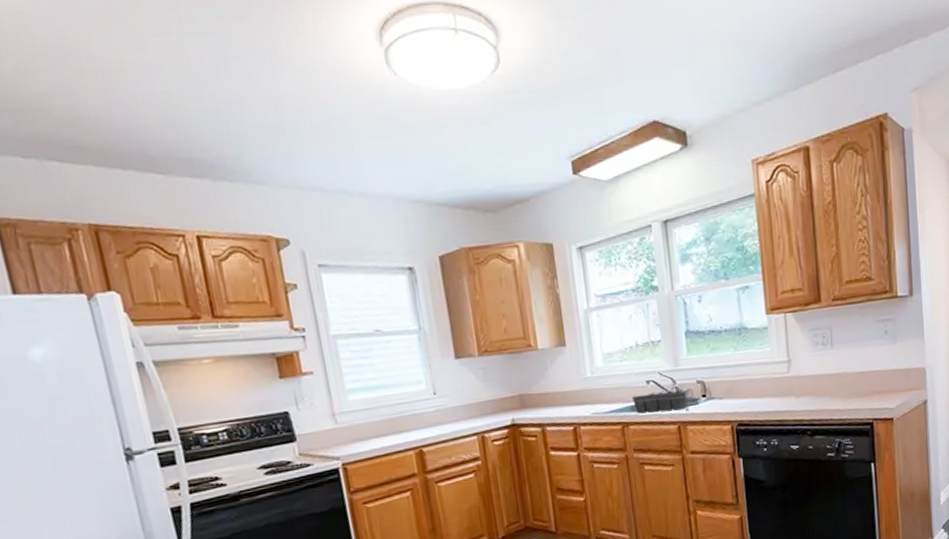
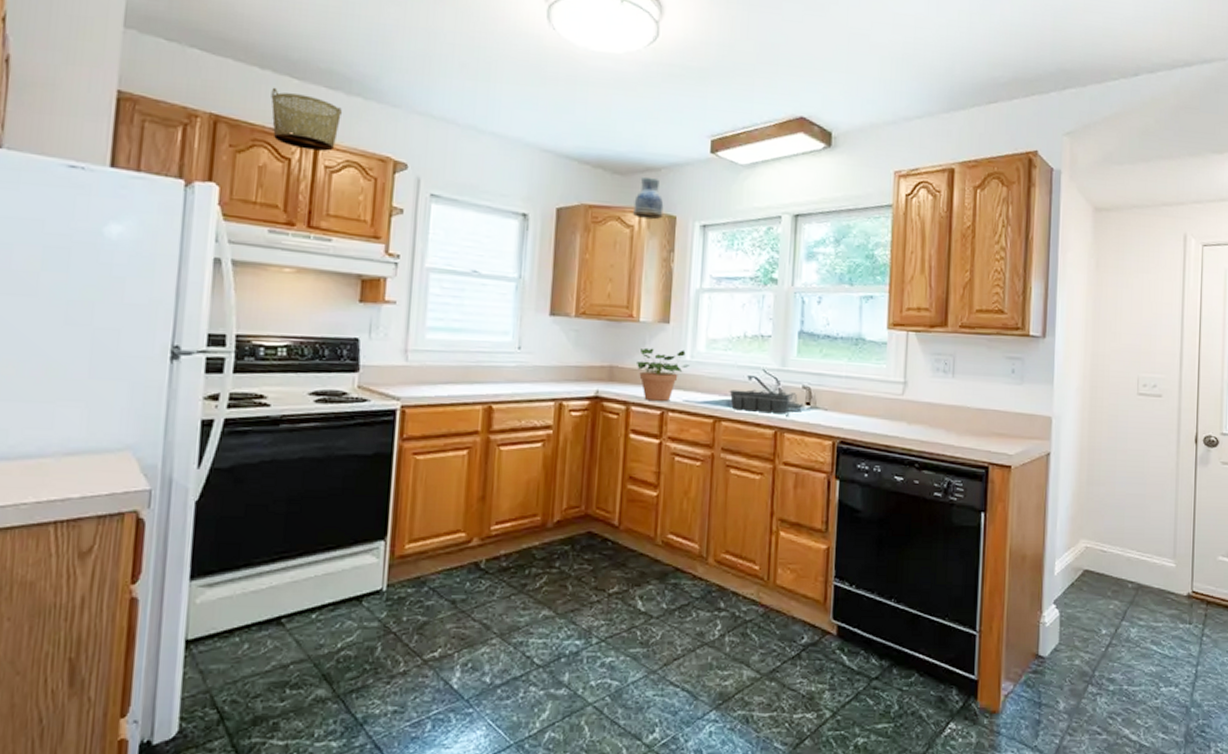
basket: none [139,186,216,243] -> present [271,87,343,151]
ceramic pitcher: none [510,209,540,252] -> present [632,176,664,220]
potted plant: none [543,368,591,419] -> present [637,347,689,401]

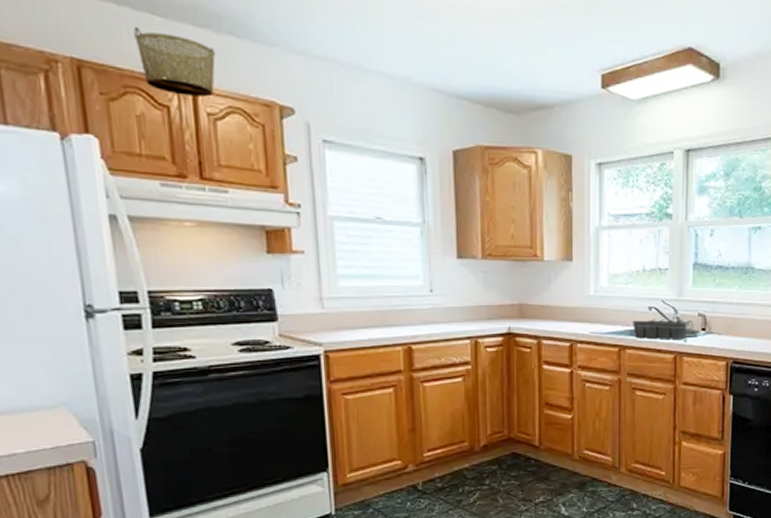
ceramic pitcher: present [632,176,664,220] -> none [528,115,559,160]
potted plant: present [637,347,689,401] -> none [544,285,593,334]

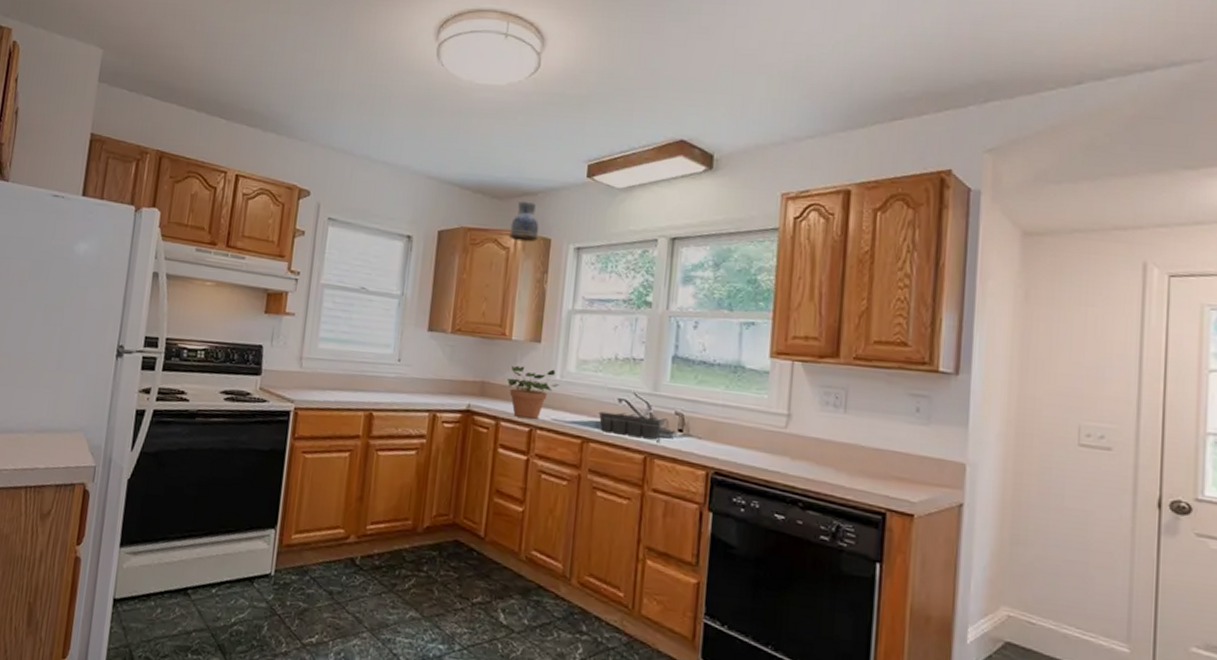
basket: present [133,26,217,97] -> none [203,127,260,181]
ceramic pitcher: none [528,115,559,160] -> present [508,201,539,243]
potted plant: none [544,285,593,334] -> present [507,365,559,419]

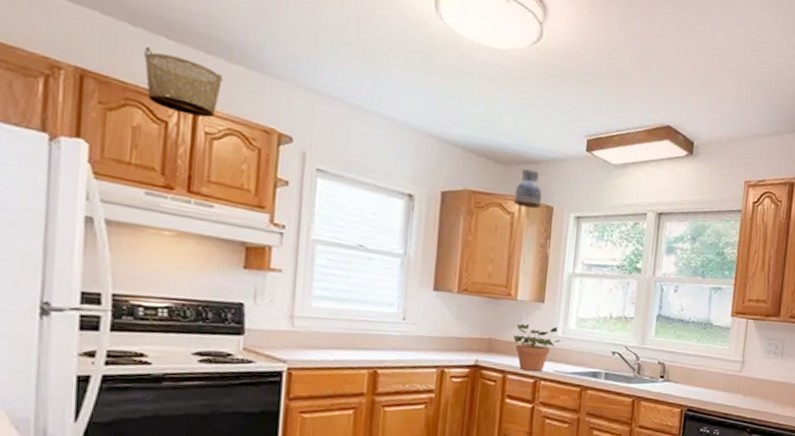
basket: none [203,127,260,181] -> present [144,46,224,118]
dish rack: present [598,411,676,442] -> none [595,363,658,387]

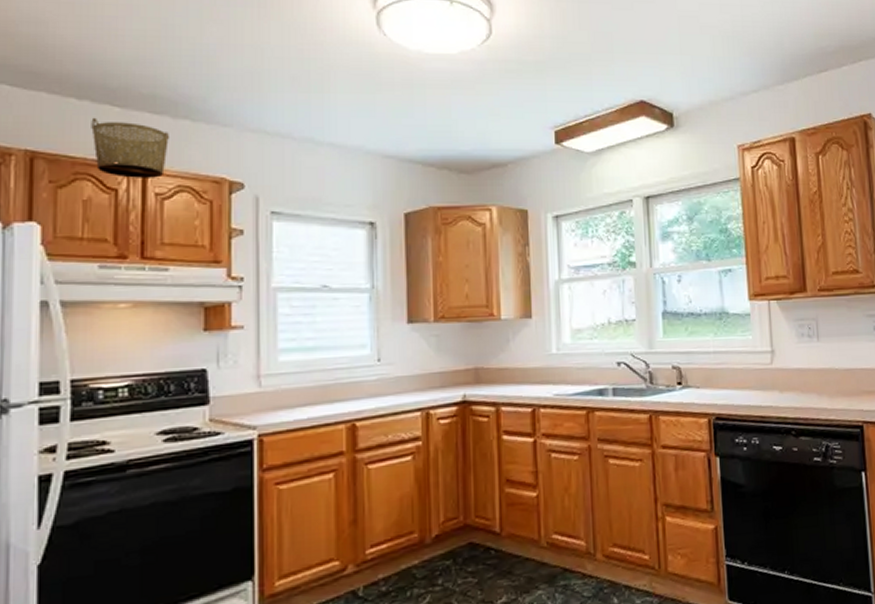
ceramic pitcher: present [512,168,542,209] -> none [482,173,514,216]
potted plant: present [513,323,561,371] -> none [502,343,556,399]

